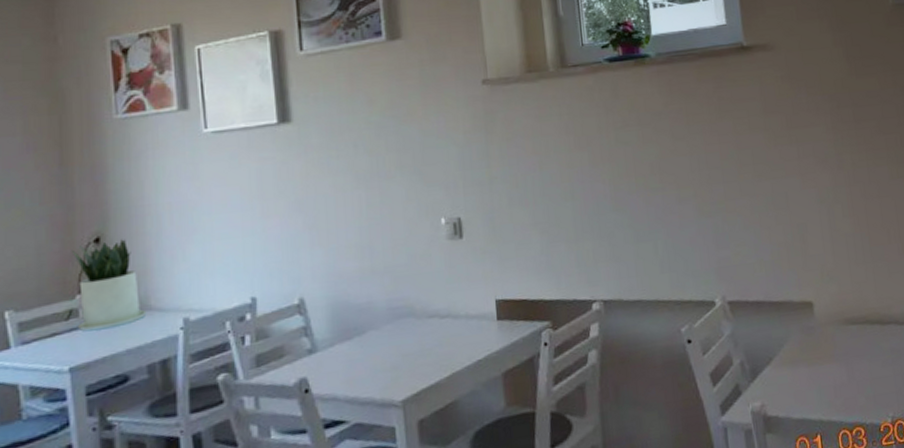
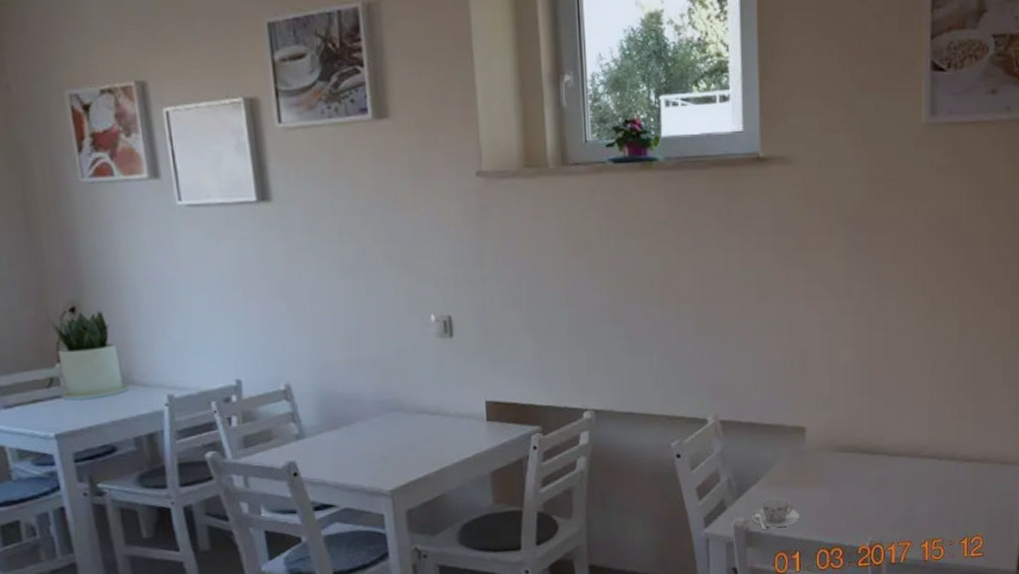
teacup: none [768,376,817,414] -> present [752,496,800,530]

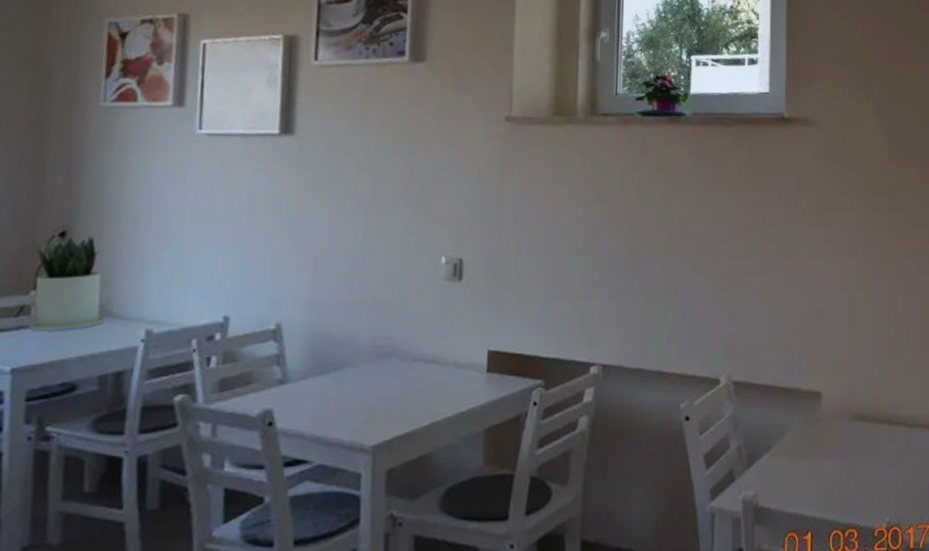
teacup: present [752,496,800,530] -> none [762,468,813,506]

